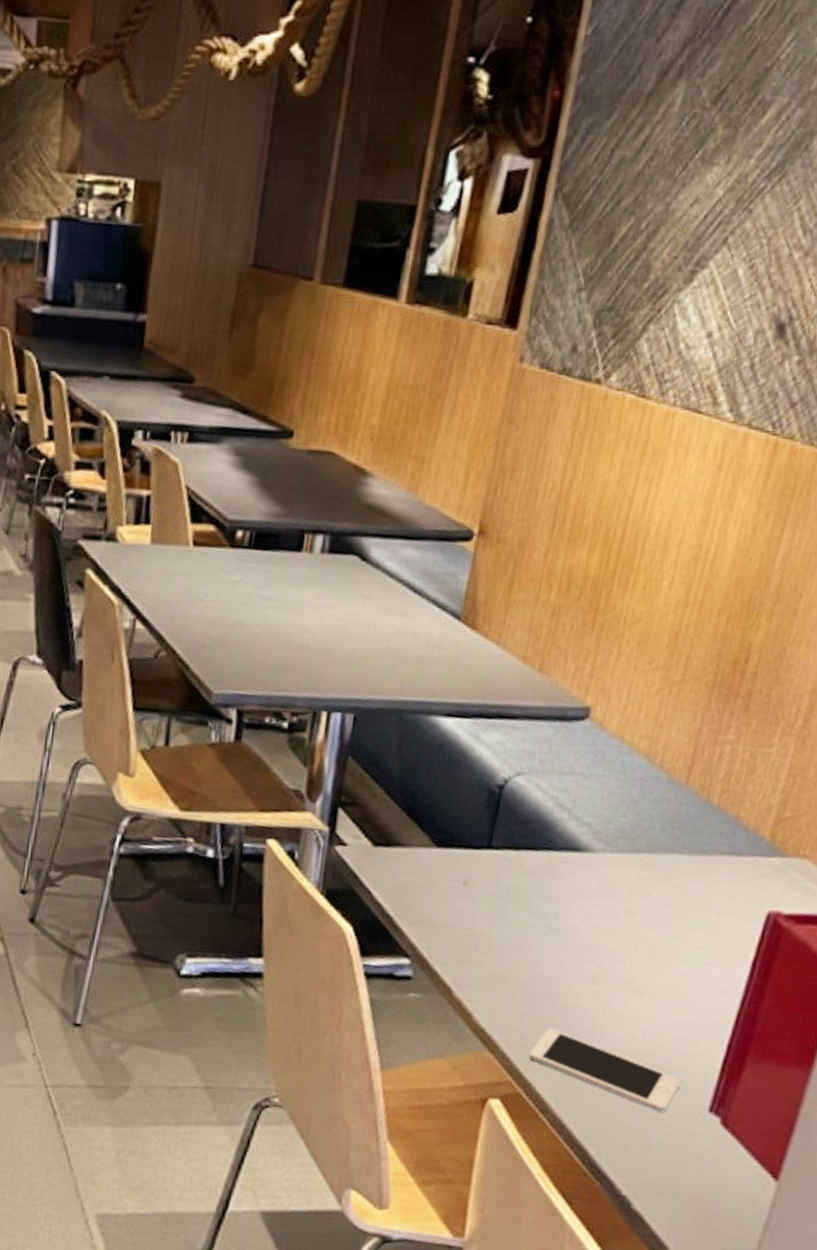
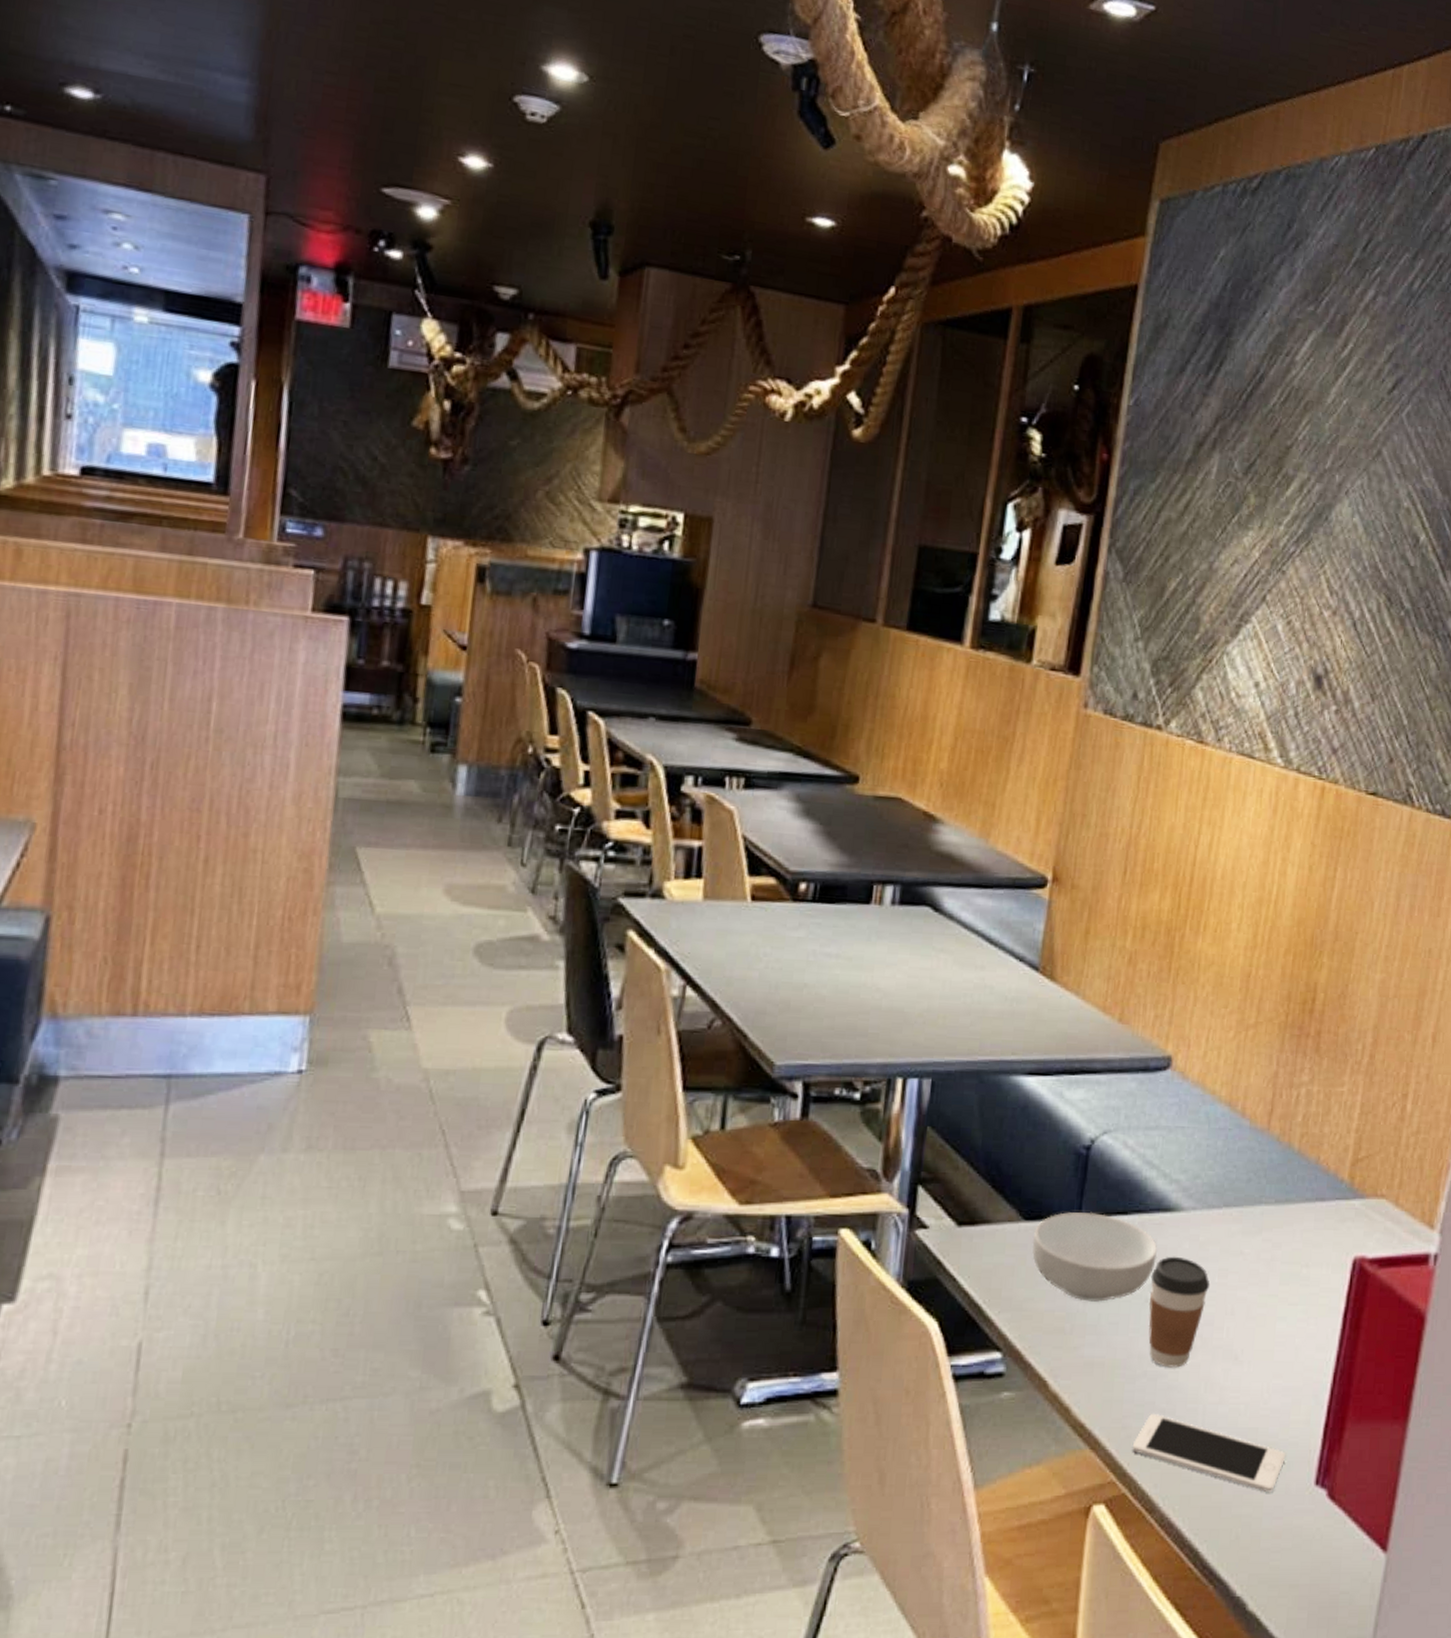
cereal bowl: none [442,843,565,926] -> present [1031,1212,1157,1302]
coffee cup: none [551,892,616,992] -> present [1148,1256,1211,1368]

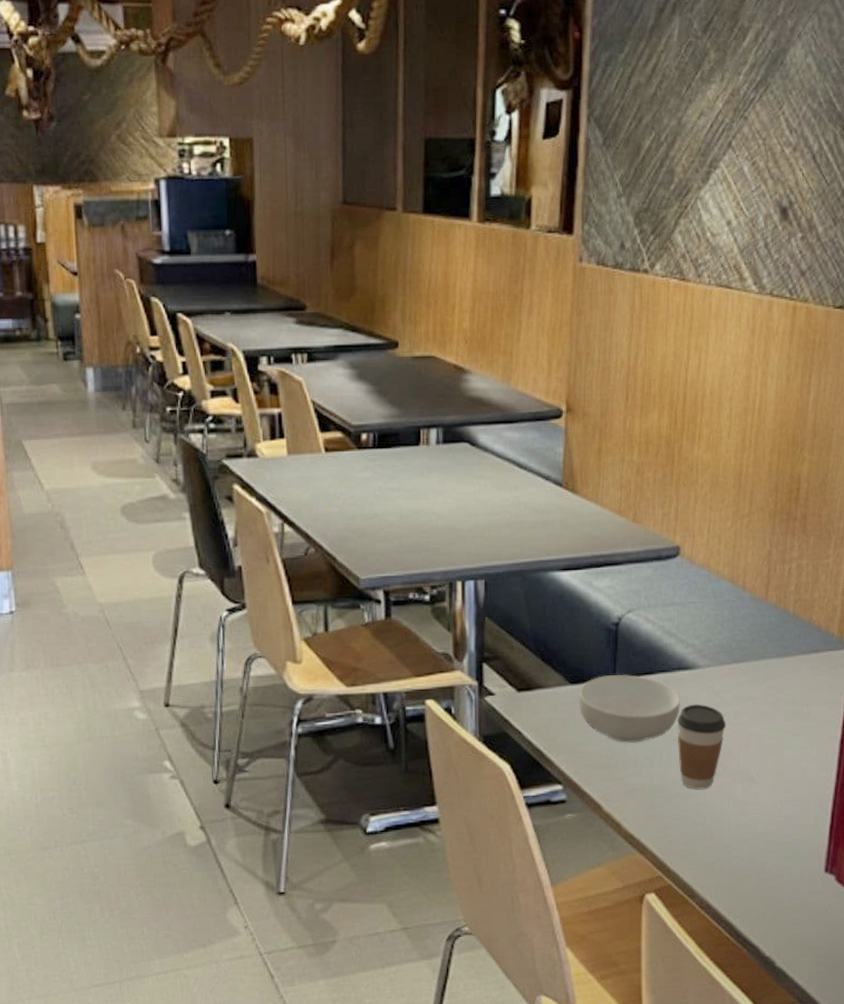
cell phone: present [1132,1414,1286,1493] -> none [673,825,799,880]

